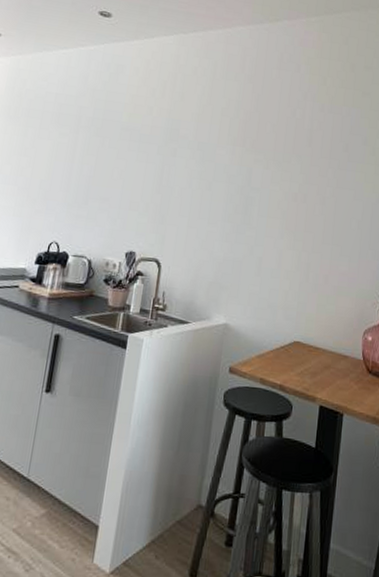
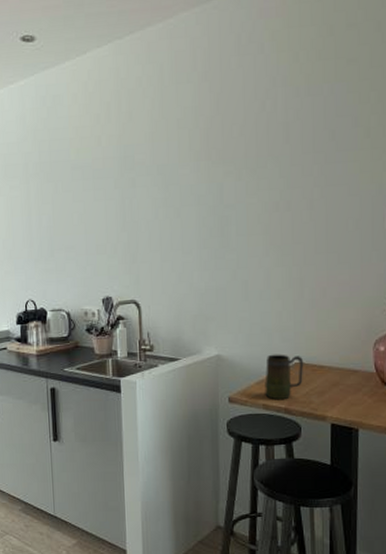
mug: none [263,330,302,377] -> present [265,354,304,400]

